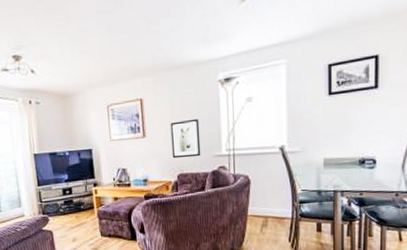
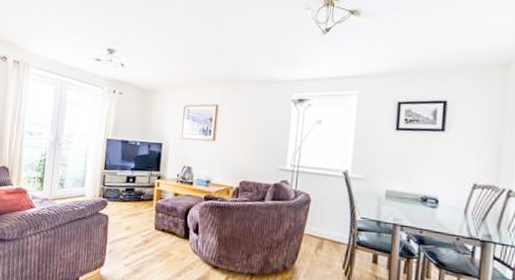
wall art: present [170,118,201,159] -> none [238,131,269,168]

